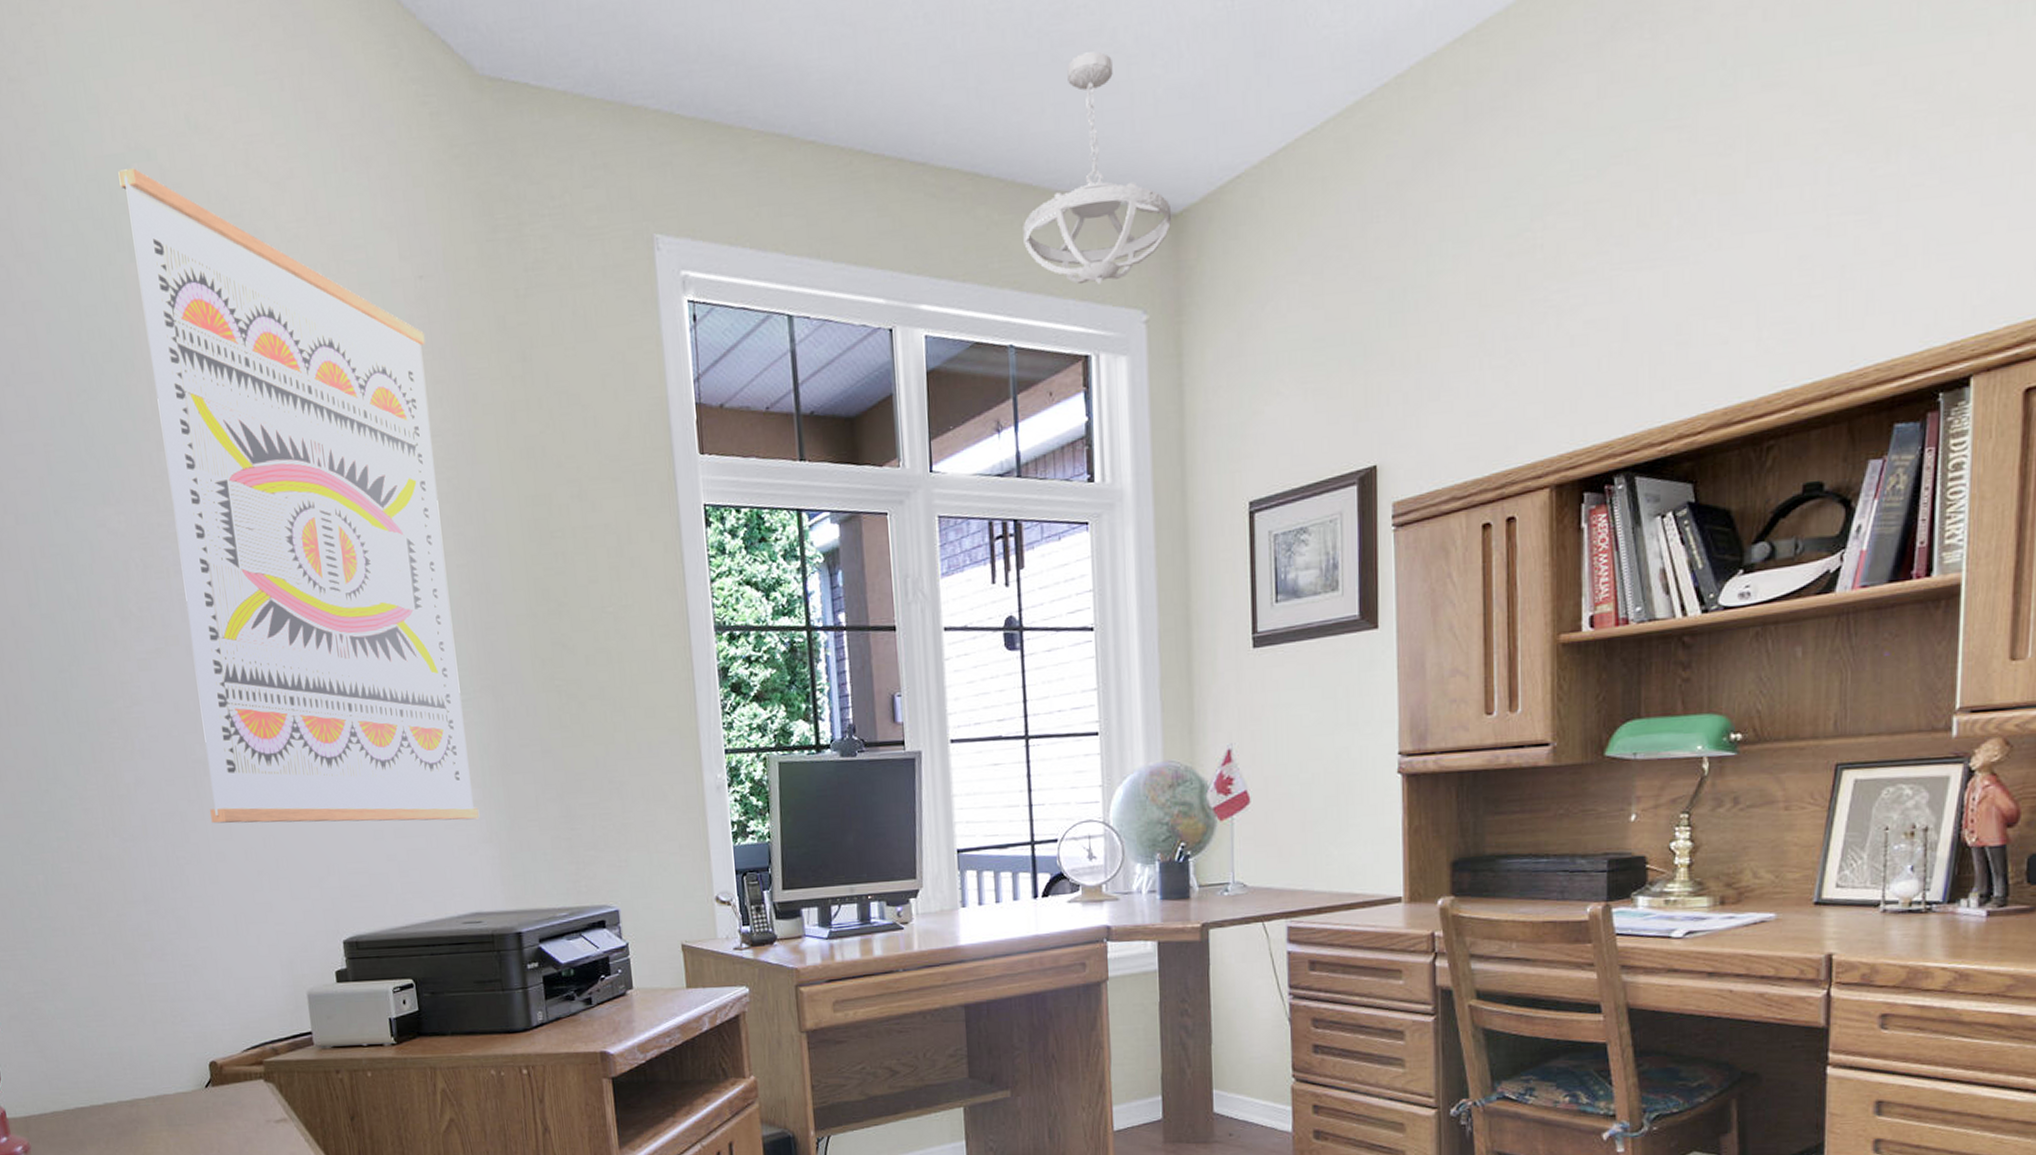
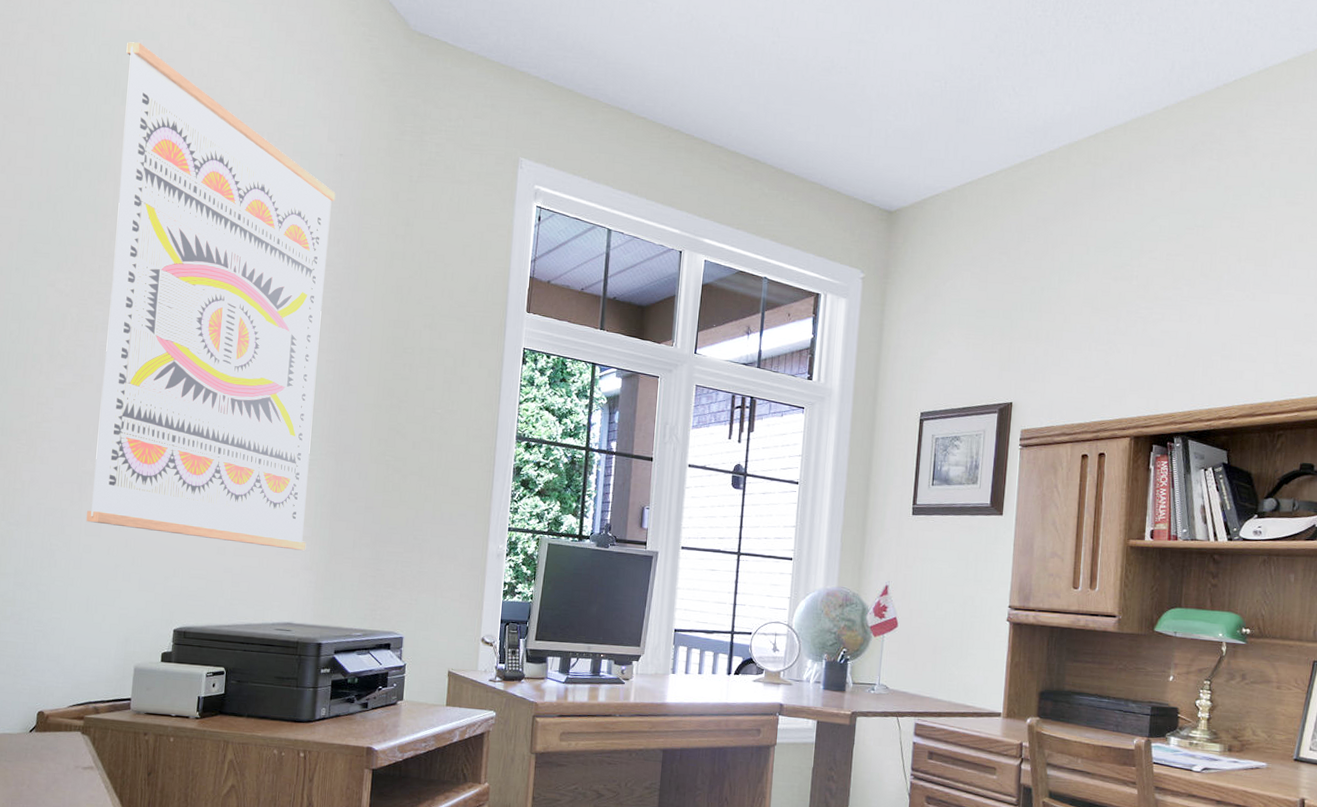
ceiling light fixture: present [1023,51,1172,285] -> none [783,97,889,248]

